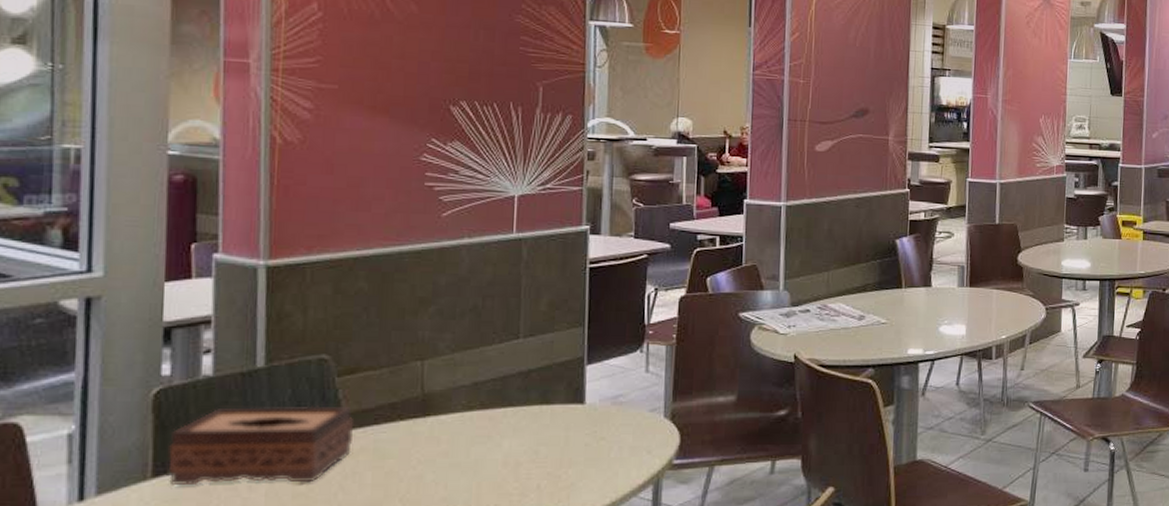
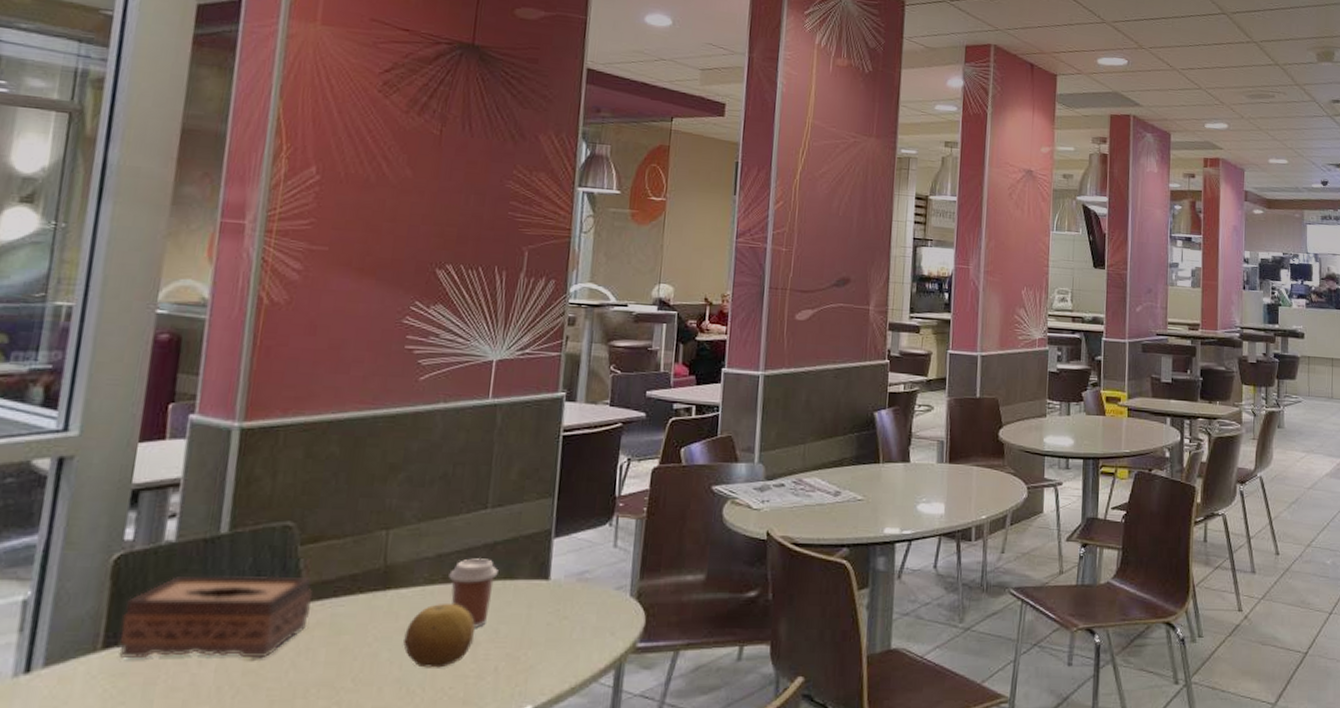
fruit: none [447,428,515,488] -> present [403,604,475,668]
coffee cup: none [486,385,534,450] -> present [449,558,498,628]

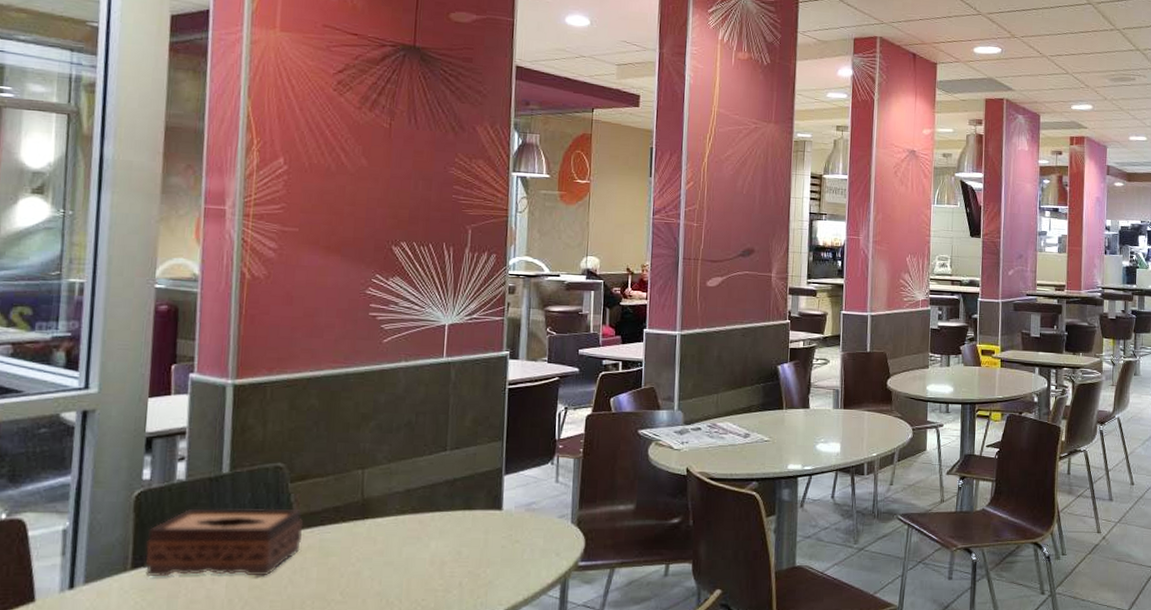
fruit: present [403,604,475,668] -> none [382,531,441,583]
coffee cup: present [449,558,498,628] -> none [417,492,458,550]

